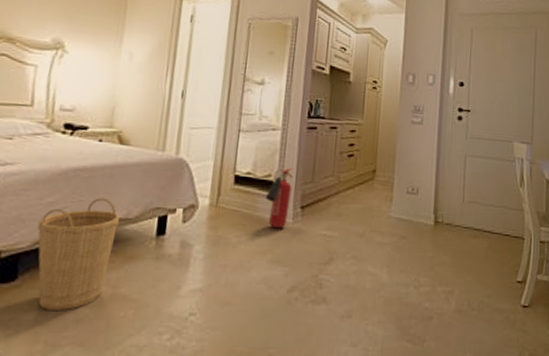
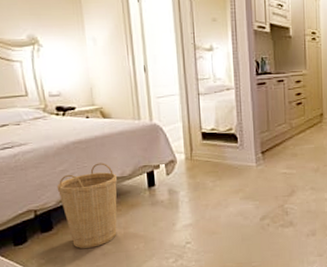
fire extinguisher: present [265,168,294,229] -> none [230,121,252,172]

